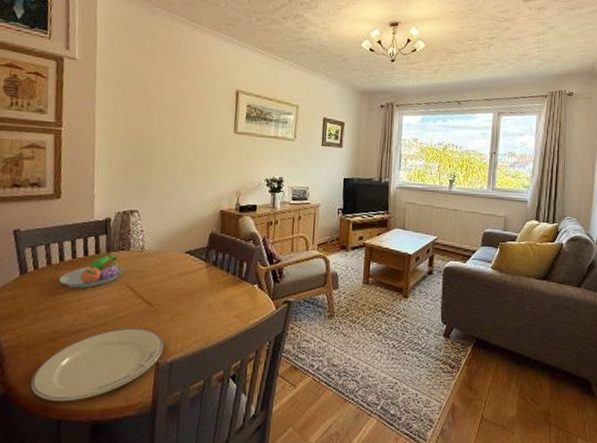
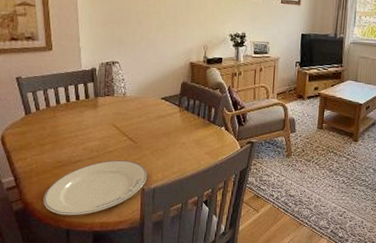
fruit bowl: present [59,254,123,289] -> none [58,99,110,127]

